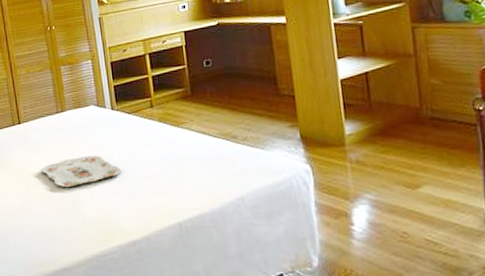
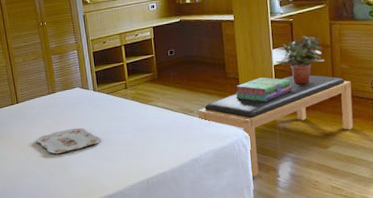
bench: none [243,92,452,224] -> present [198,75,354,177]
stack of books: none [291,94,367,127] -> present [235,77,293,102]
potted plant: none [342,41,408,104] -> present [275,35,325,84]

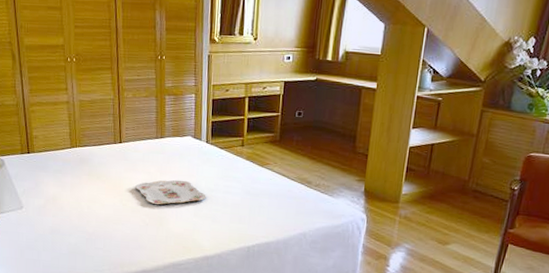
bench: present [198,75,354,177] -> none [315,161,490,262]
stack of books: present [235,77,293,102] -> none [360,157,425,186]
potted plant: present [275,35,325,84] -> none [412,118,467,173]

